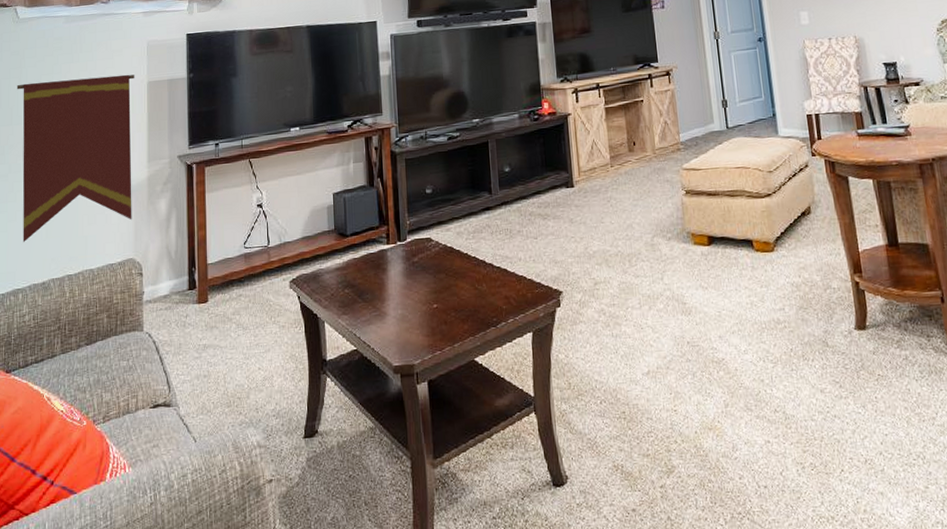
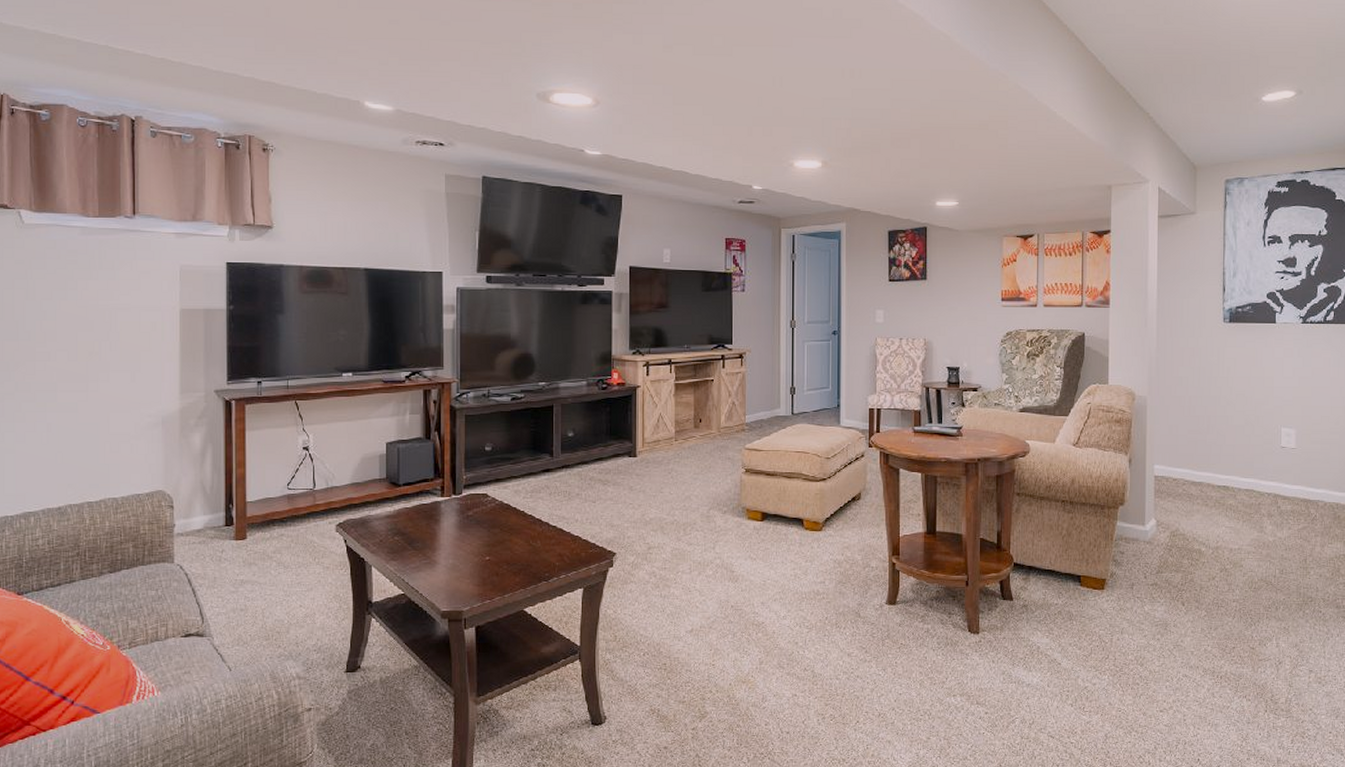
pennant: present [16,74,135,242] -> none [22,296,165,465]

